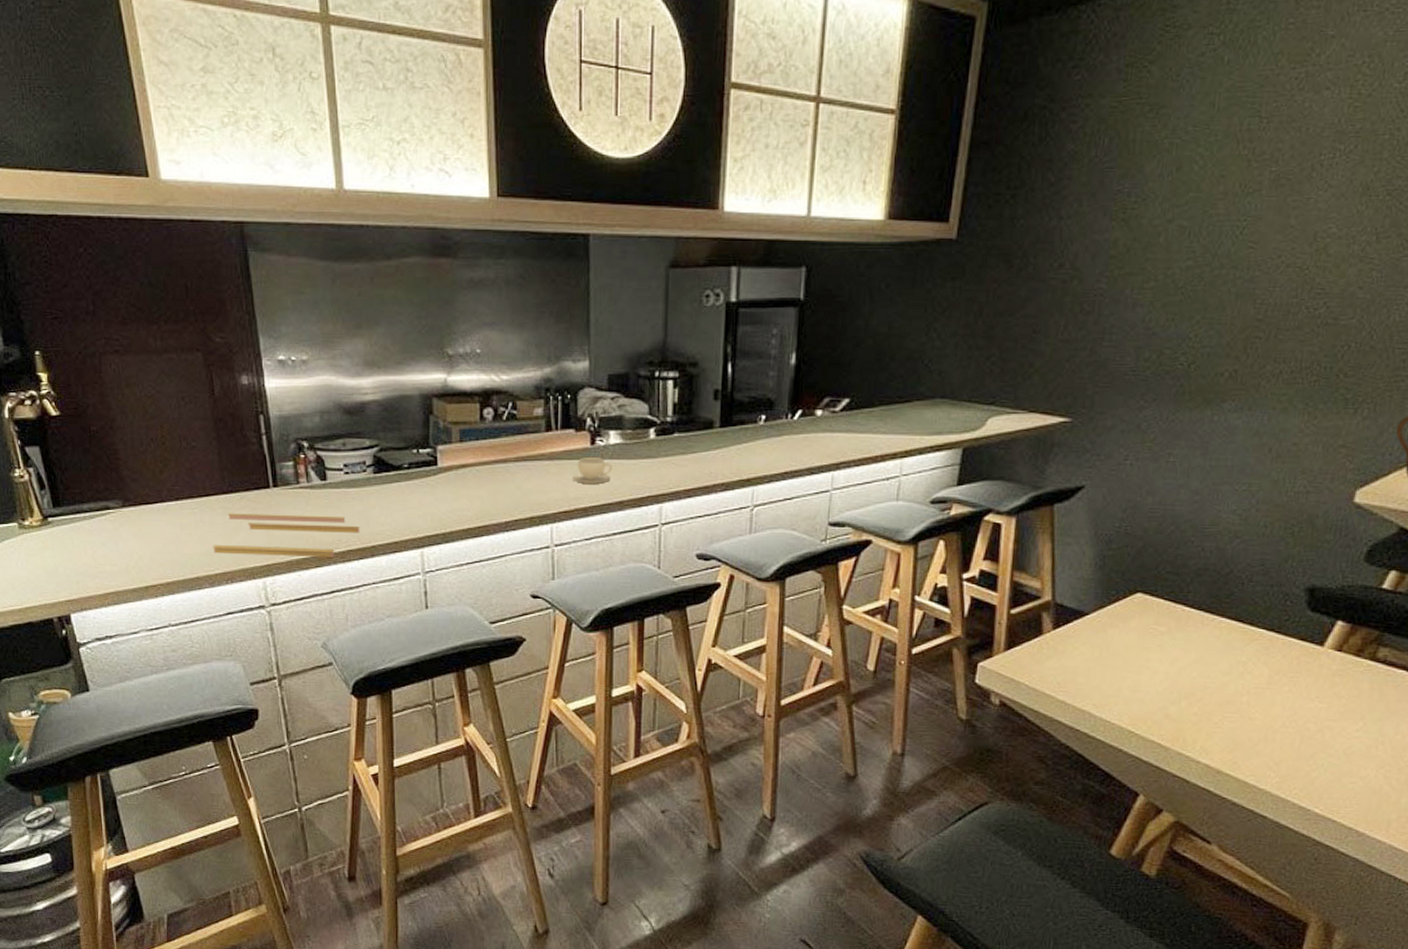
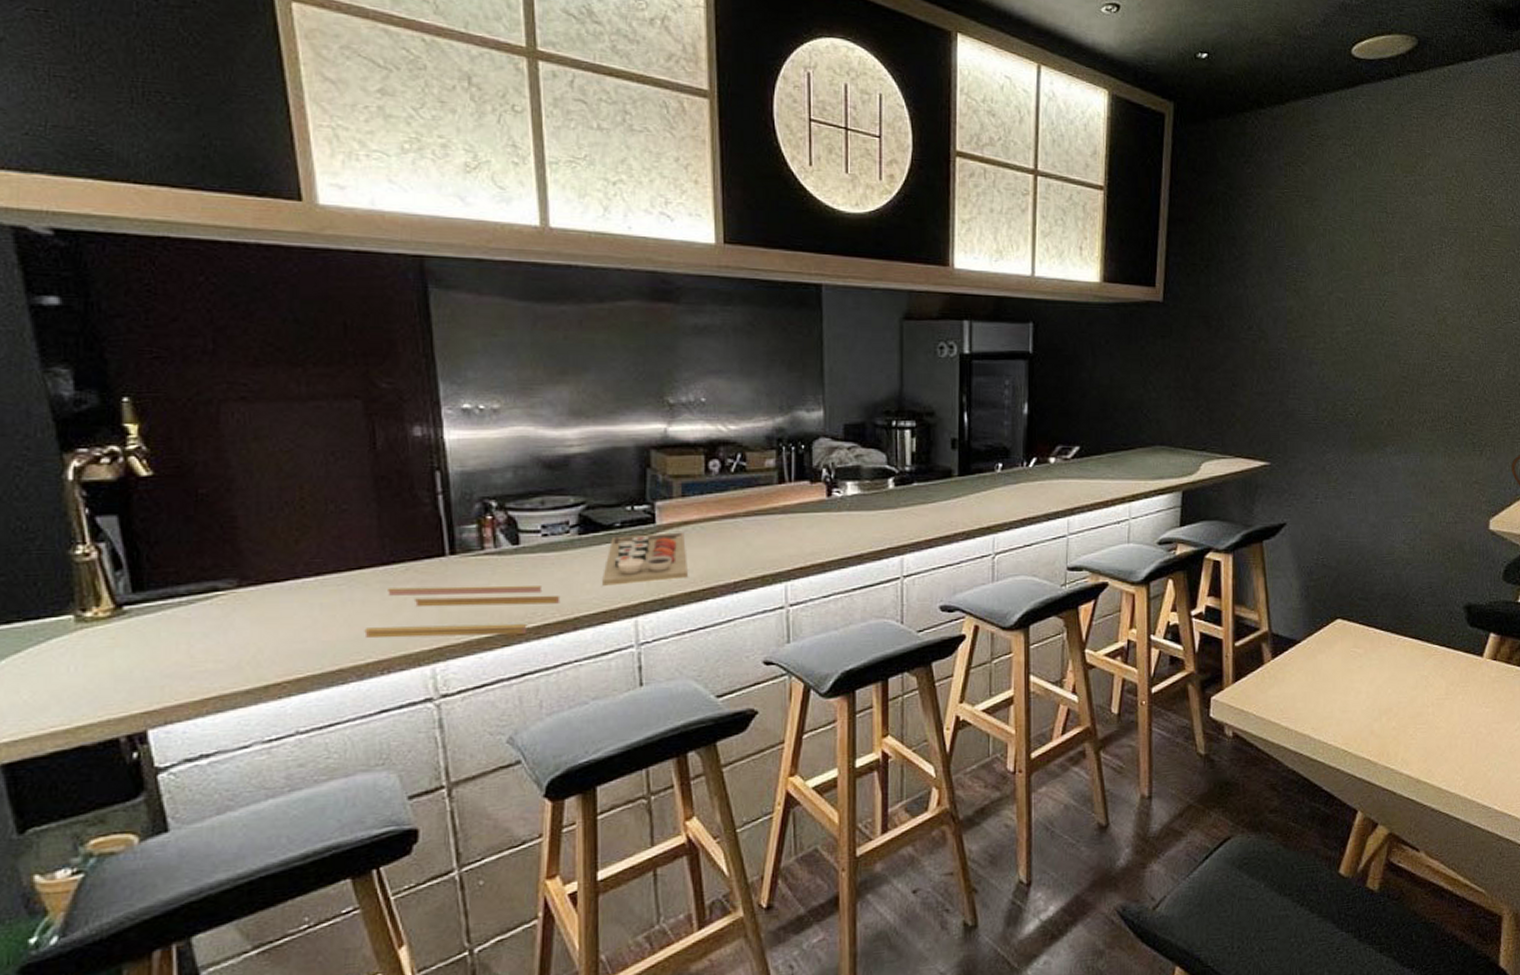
sushi platter: none [394,474,465,520] -> present [602,532,687,586]
teacup: present [572,457,612,484] -> none [808,510,850,537]

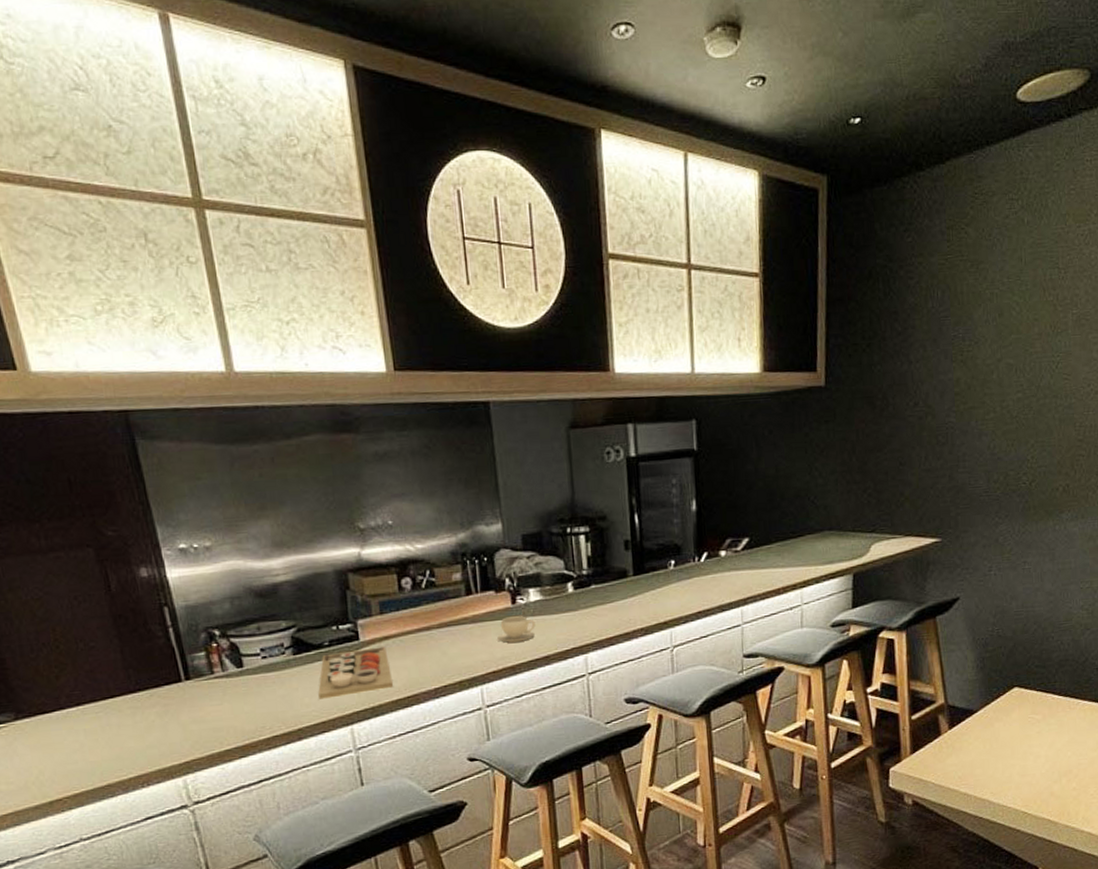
chopsticks: present [364,585,561,639] -> none [123,703,285,758]
teacup: none [808,510,850,537] -> present [497,616,535,643]

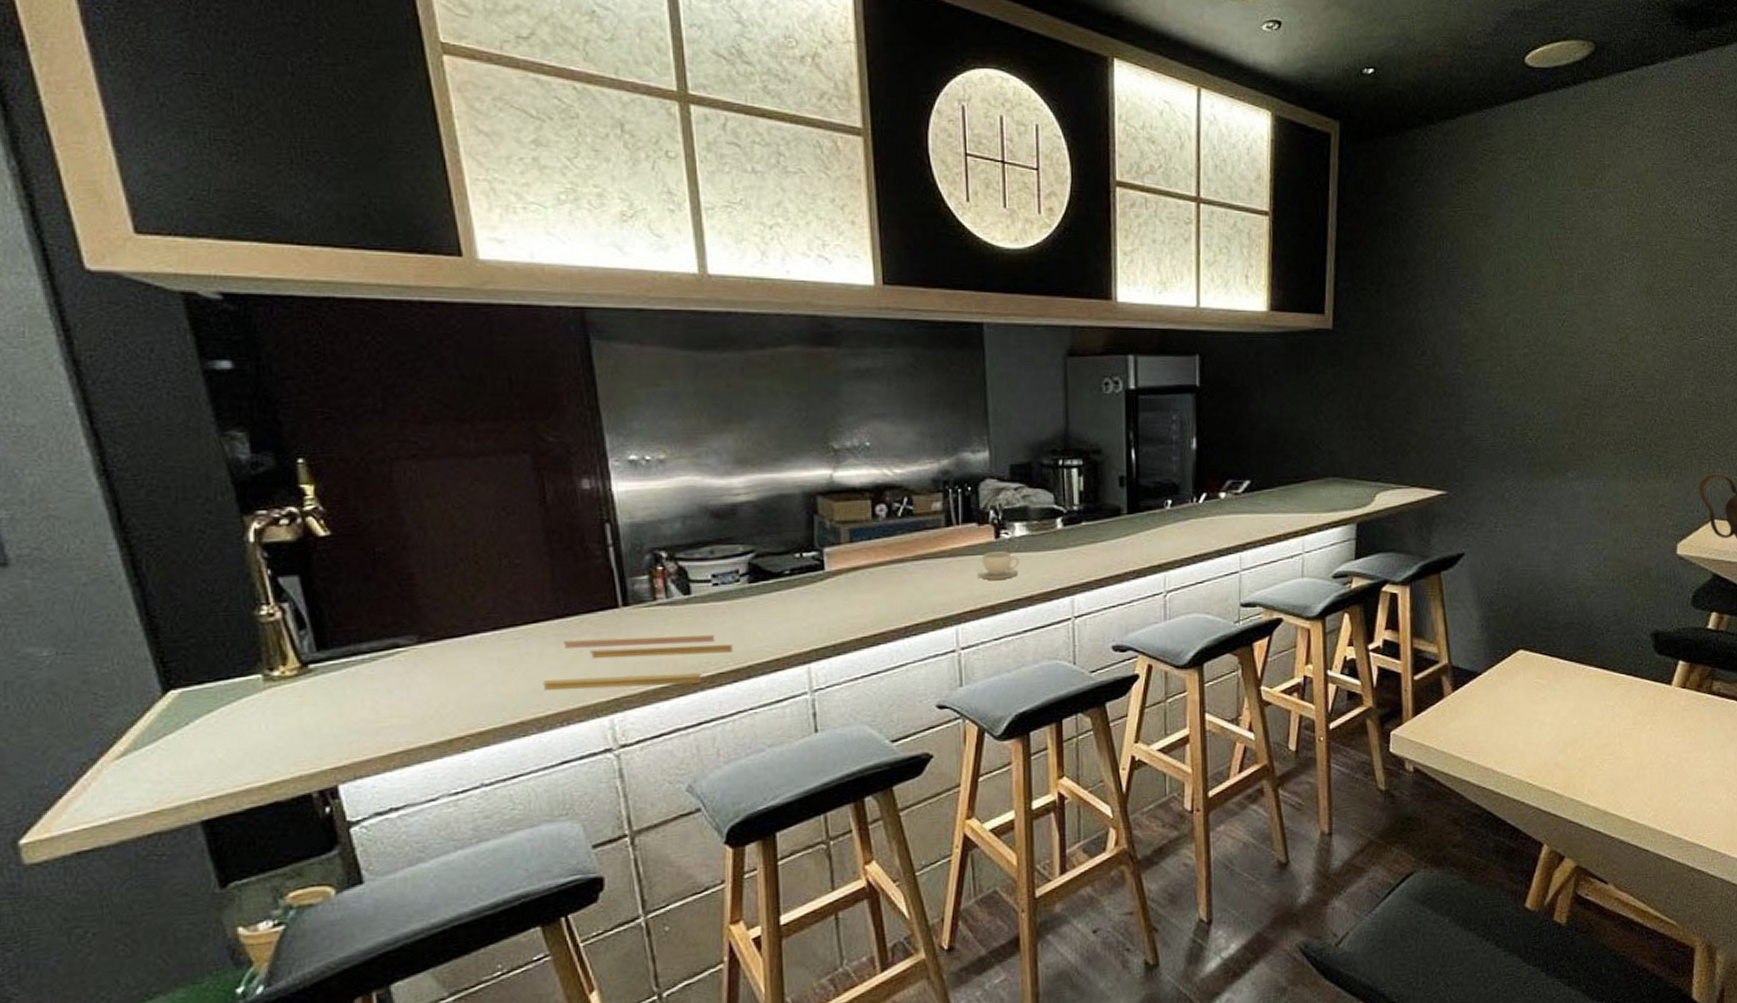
chopsticks: none [123,703,285,758] -> present [543,635,733,692]
sushi platter: present [318,646,393,699] -> none [774,578,858,634]

